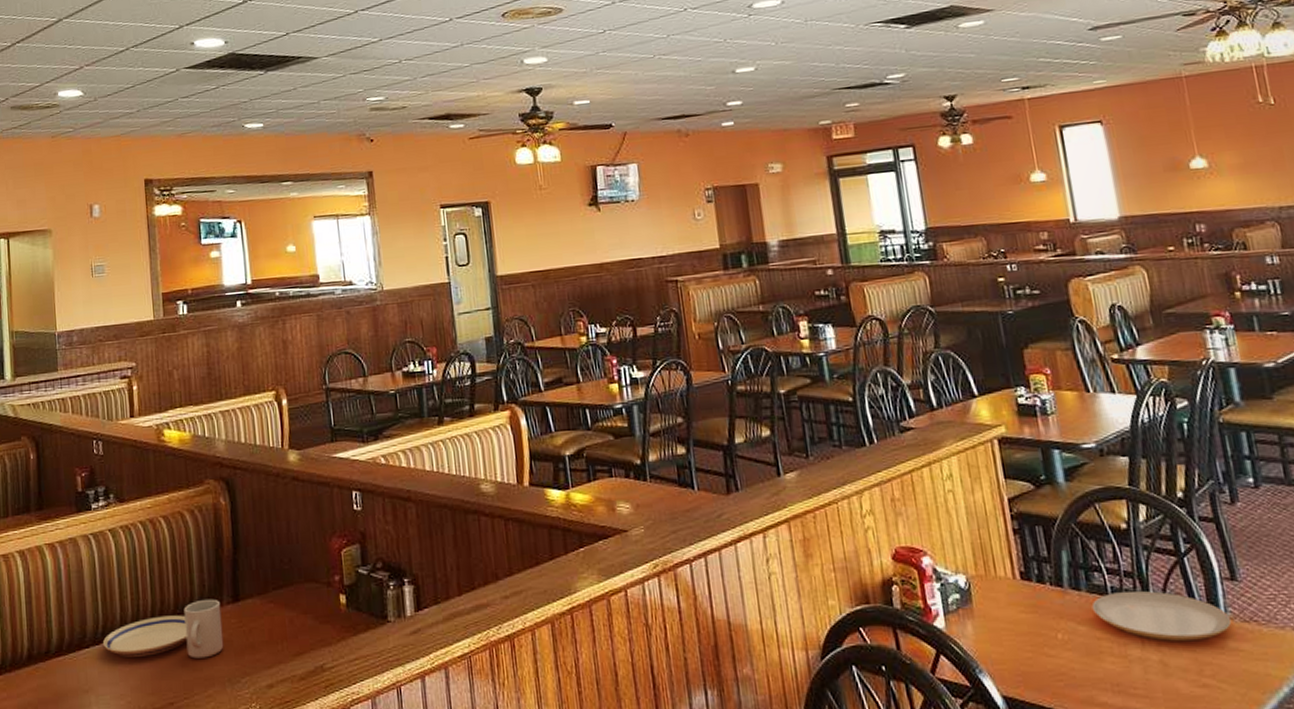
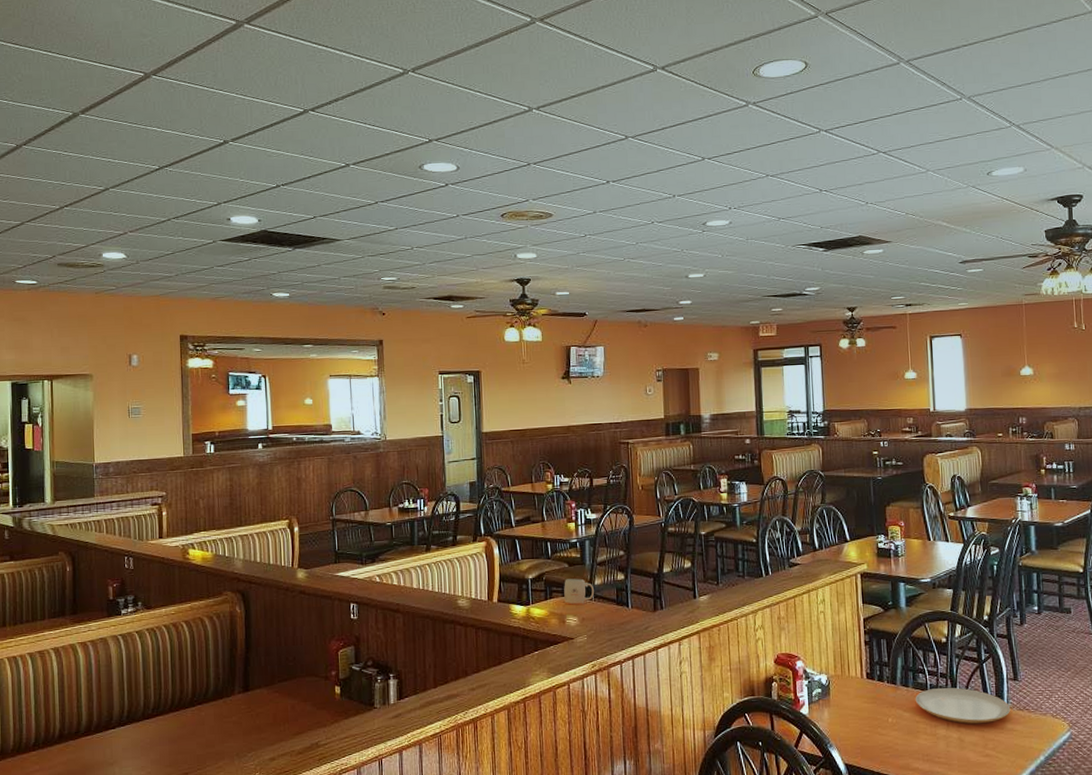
plate: present [102,615,187,658] -> none [127,702,202,737]
cup: present [184,599,224,659] -> none [200,689,234,737]
mug: none [610,454,650,489] -> present [564,578,595,606]

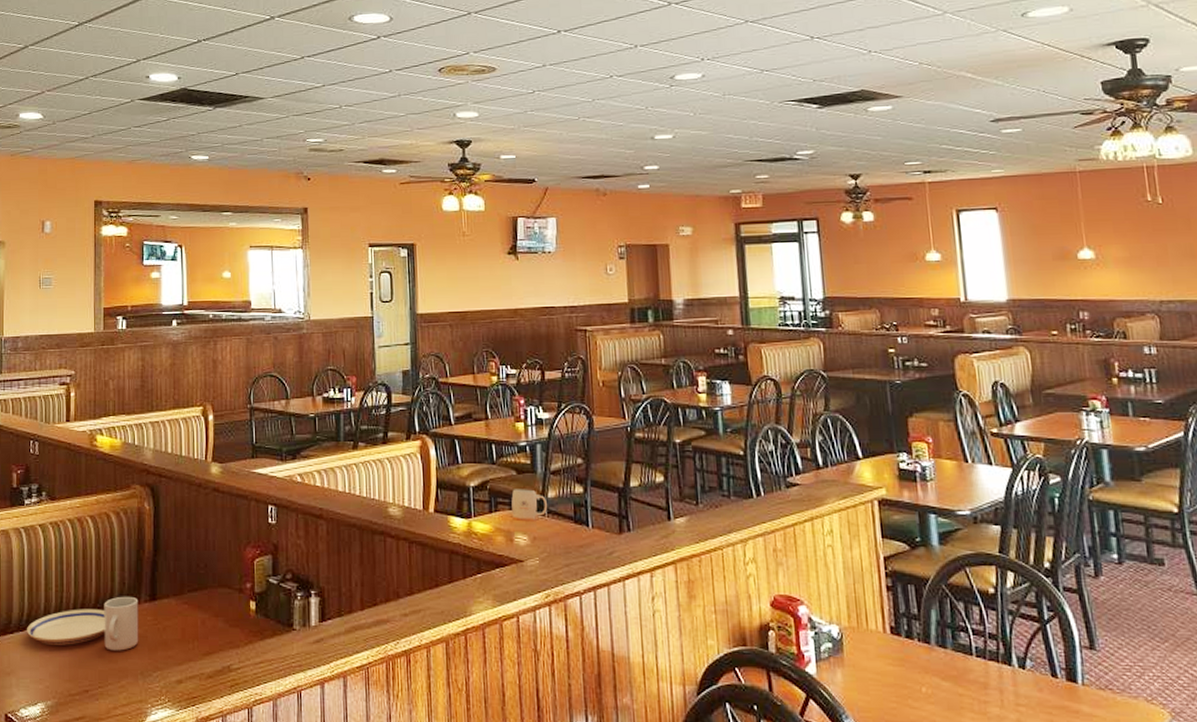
plate: none [127,702,202,737] -> present [26,609,105,646]
cup: none [200,689,234,737] -> present [104,596,139,651]
plate: present [915,688,1011,724] -> none [956,653,1088,704]

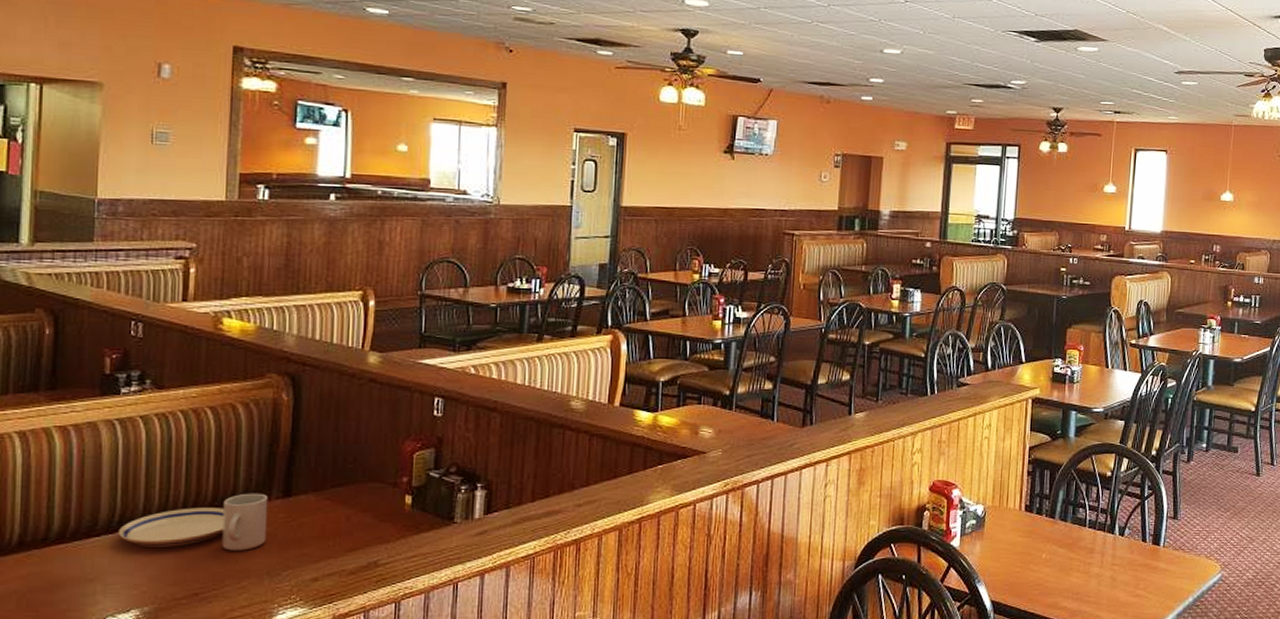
mug: present [511,489,548,522] -> none [700,384,737,416]

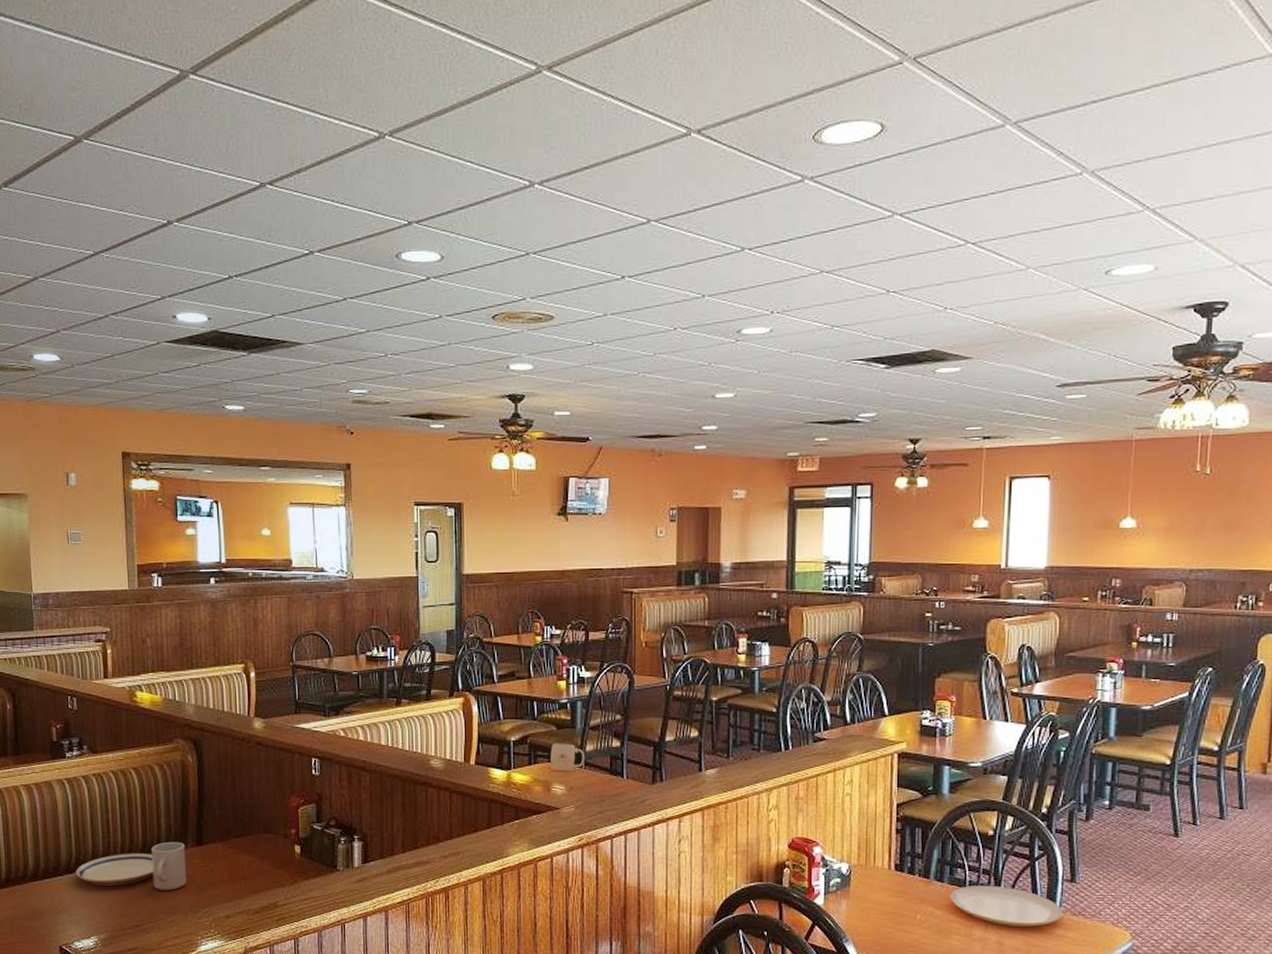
mug: none [700,384,737,416] -> present [550,743,586,773]
plate: none [1072,524,1167,563] -> present [950,886,1063,928]

